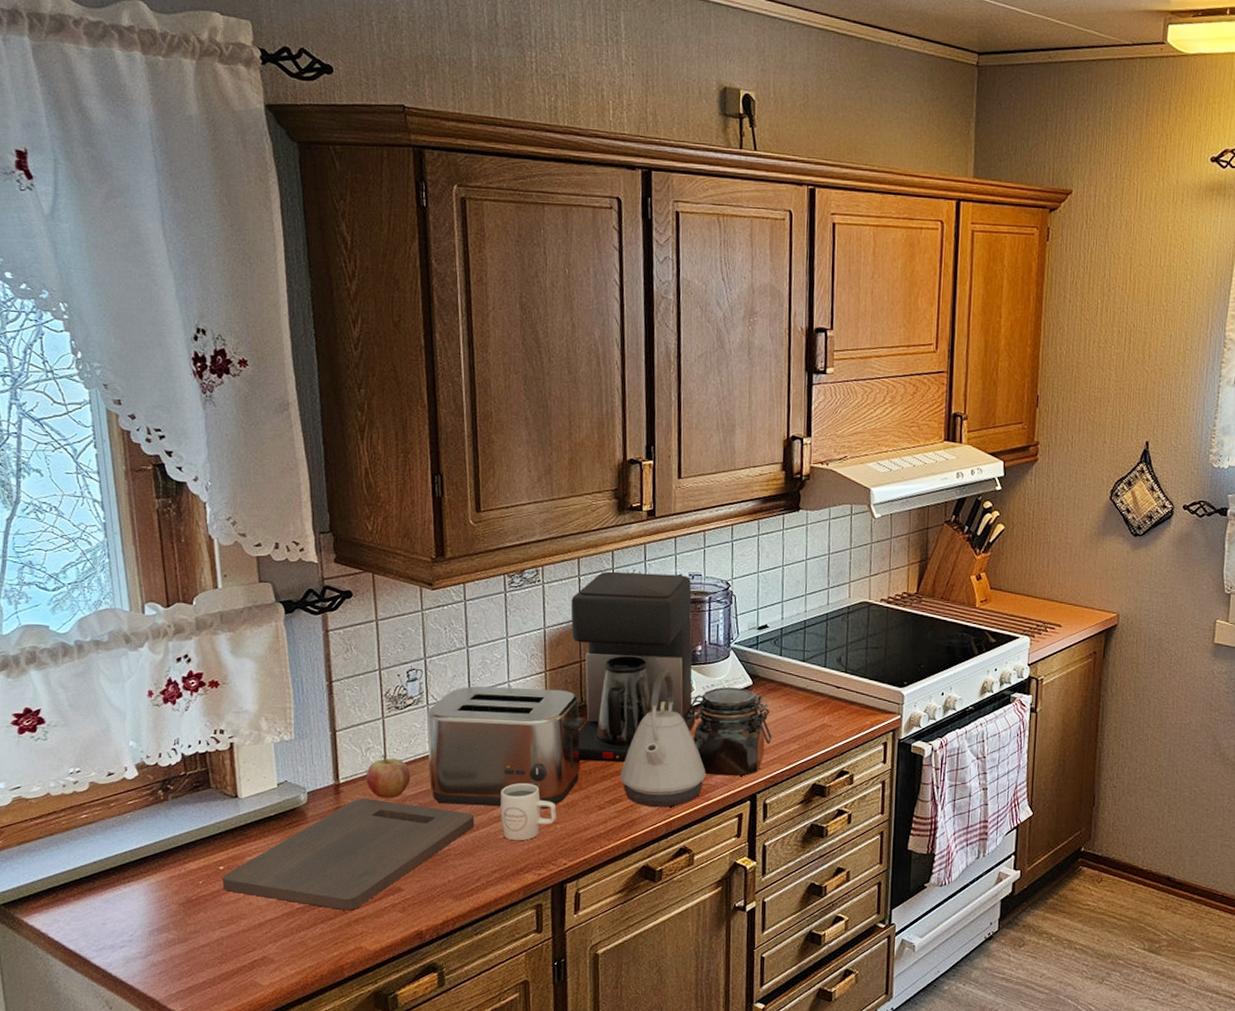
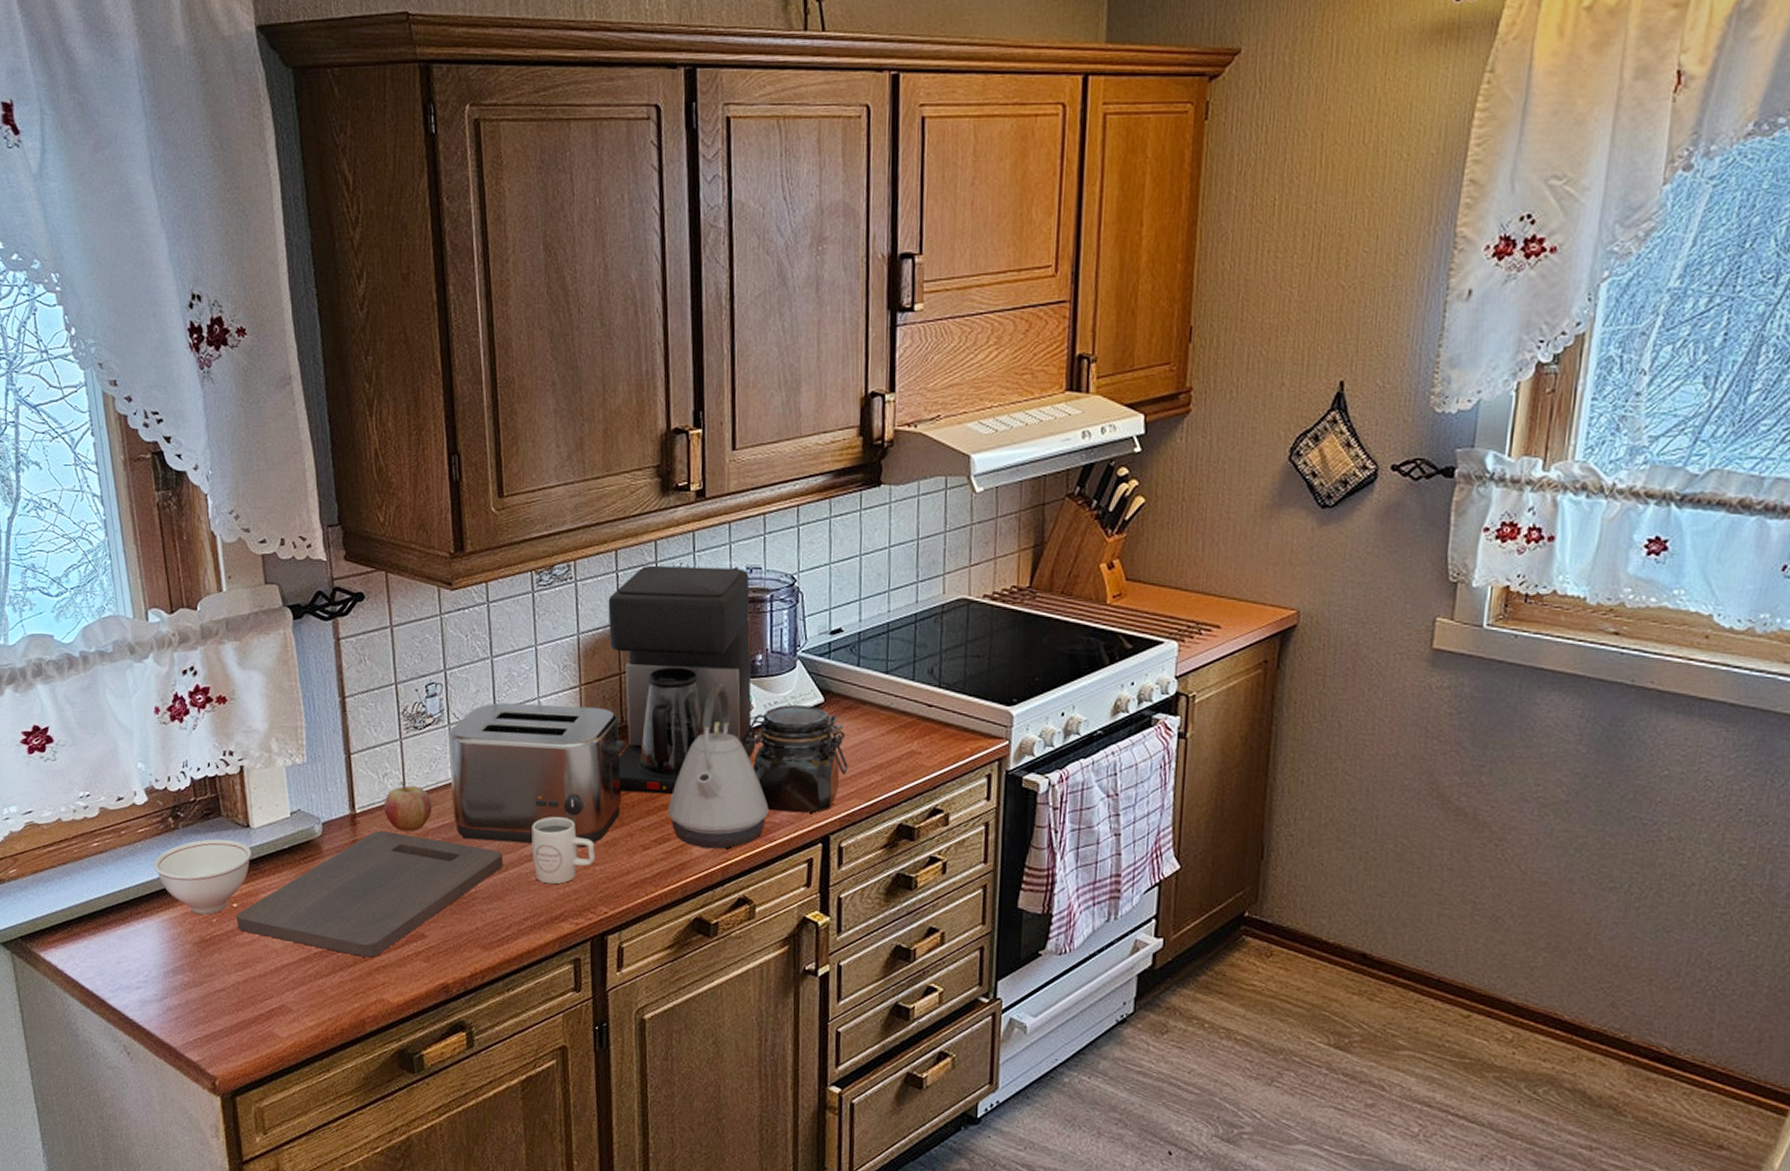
bowl: none [142,808,240,877] -> present [154,838,252,915]

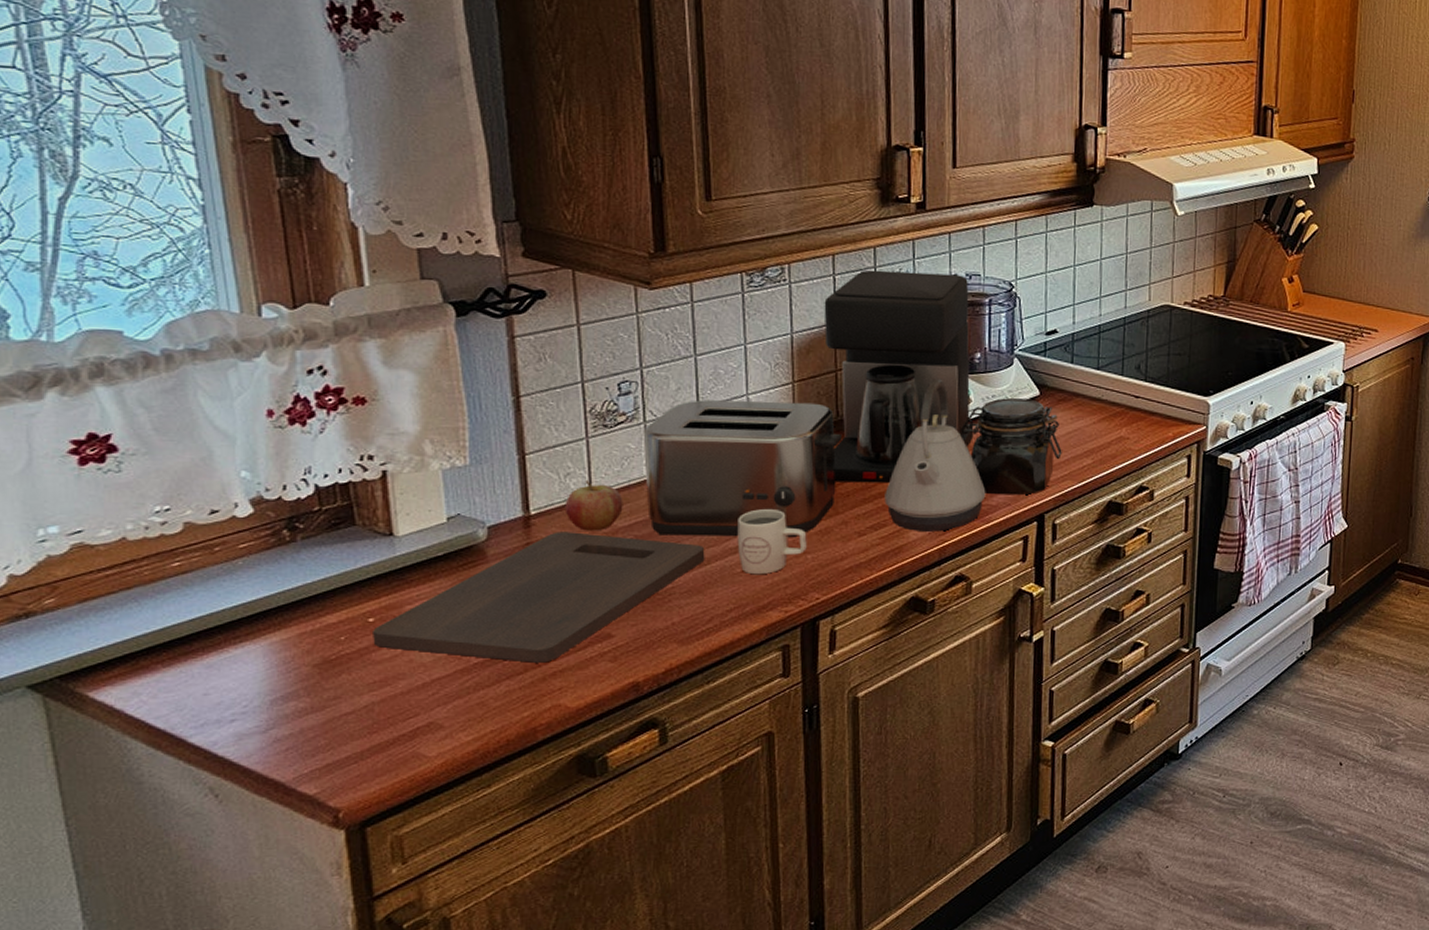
bowl: present [154,838,252,915] -> none [260,549,396,633]

